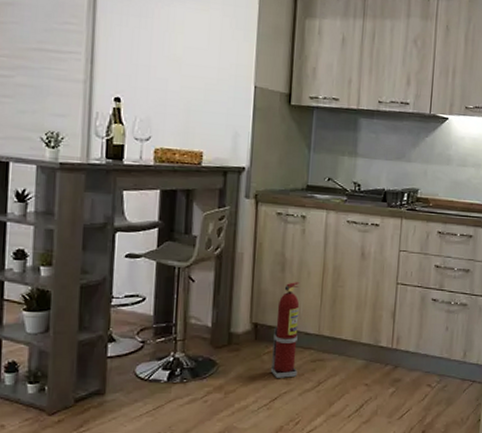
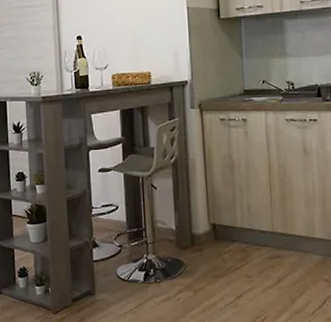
fire extinguisher: present [270,282,300,378] -> none [231,182,258,276]

